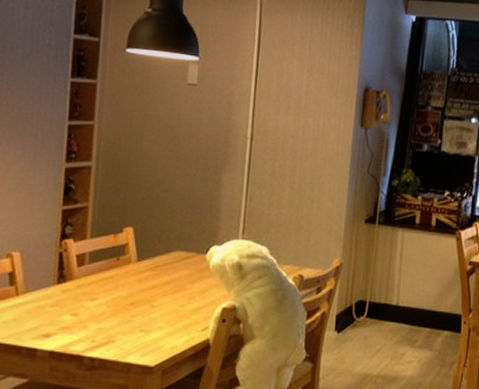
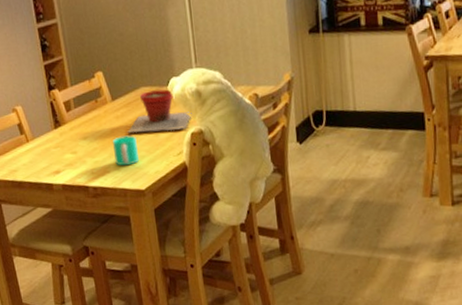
cup: none [124,302,157,337] -> present [113,135,139,166]
plant pot: none [147,256,229,303] -> present [127,89,193,133]

